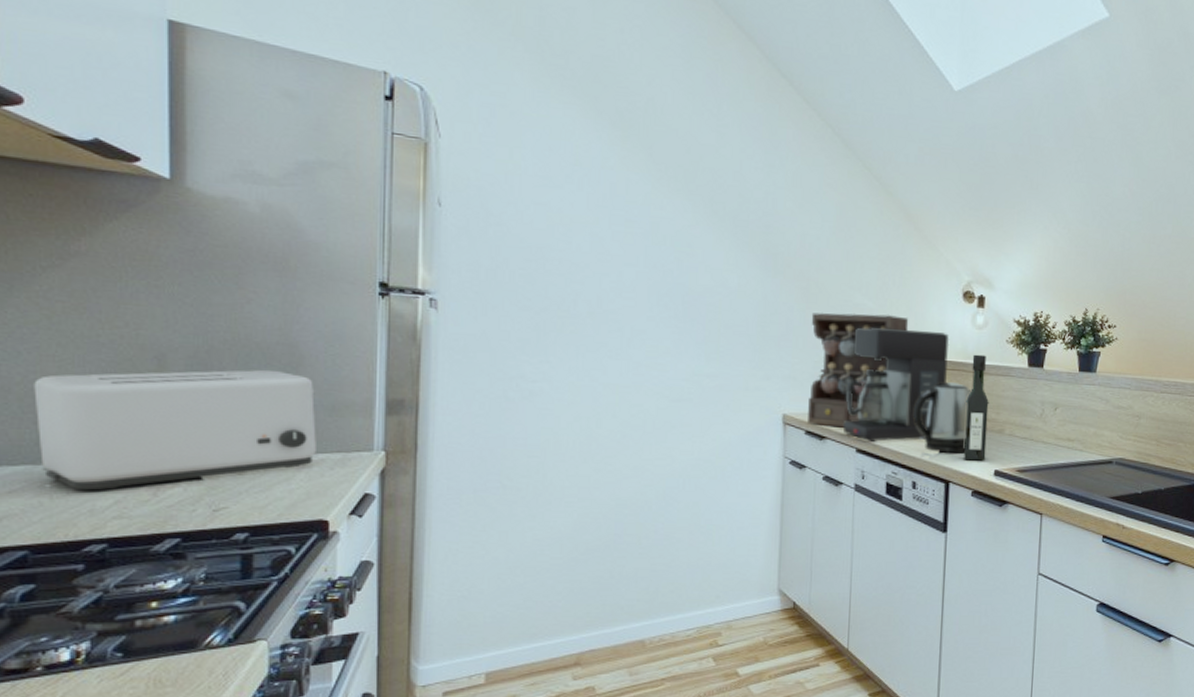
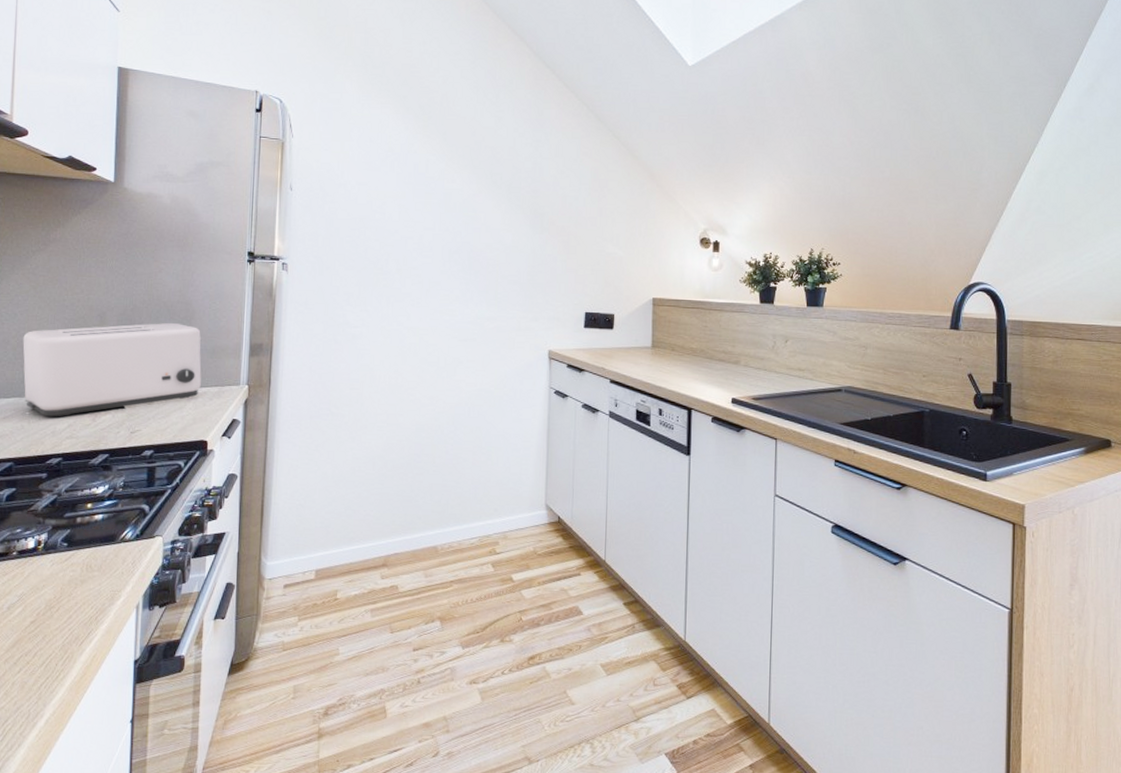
spice rack: present [808,313,909,428] -> none [569,261,654,361]
coffee maker: present [843,327,950,443] -> none [599,273,689,374]
kettle: present [914,382,972,453] -> none [659,319,710,383]
bottle: present [964,354,990,461] -> none [703,293,726,390]

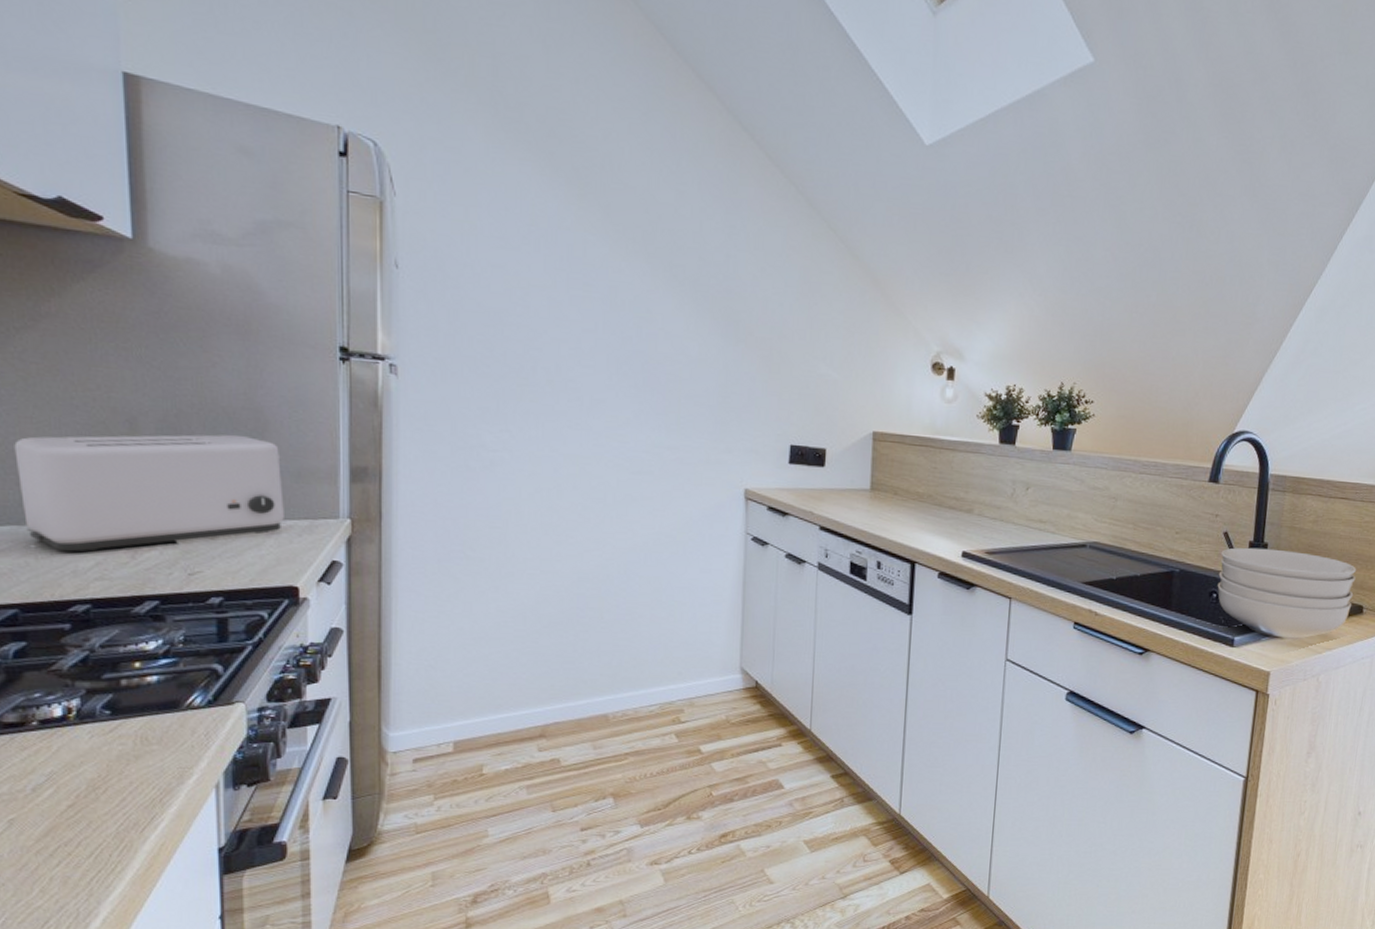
bowl: none [966,387,1101,473] -> present [1217,547,1357,639]

